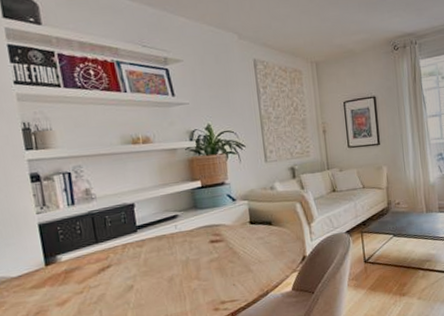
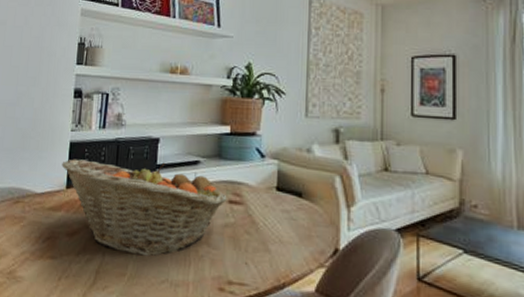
fruit basket: none [34,223,209,306] -> present [62,159,227,257]

